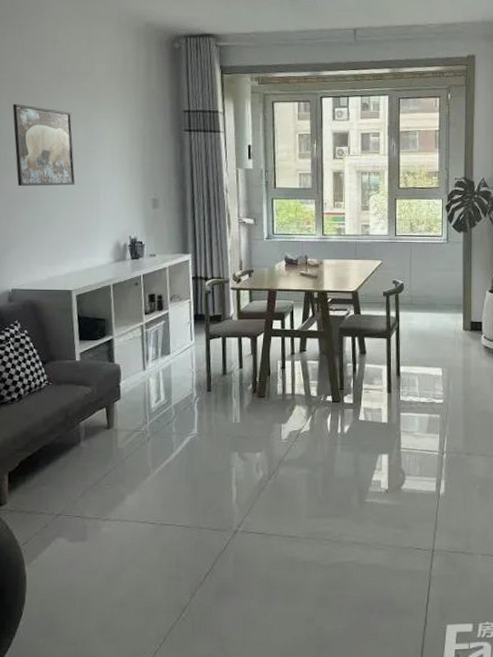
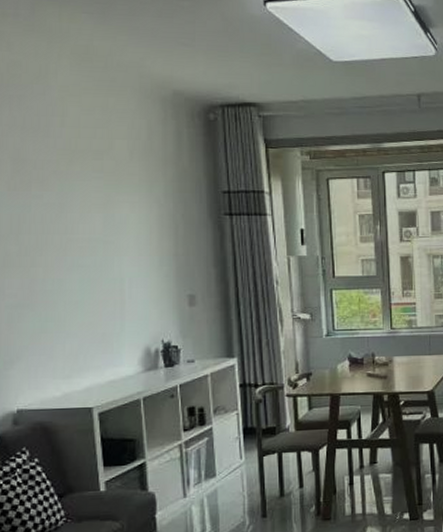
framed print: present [12,104,76,186] -> none [12,189,94,286]

